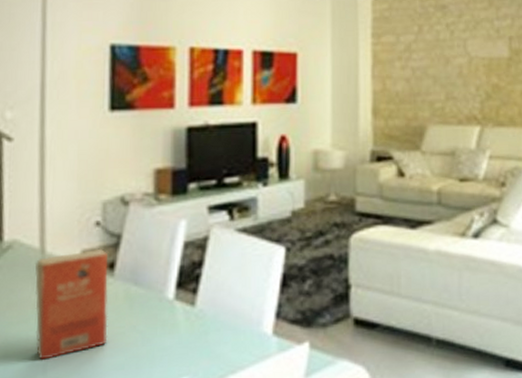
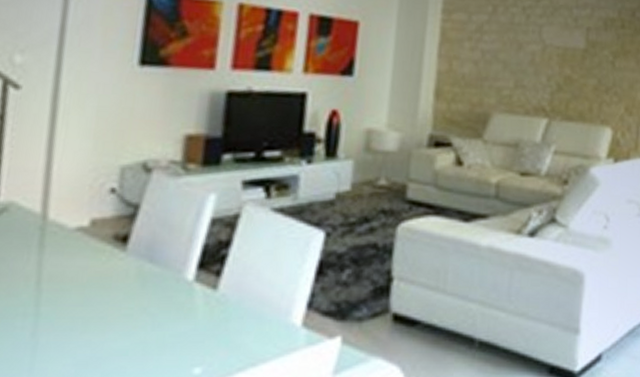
paperback book: present [34,248,108,360] -> none [25,218,121,340]

